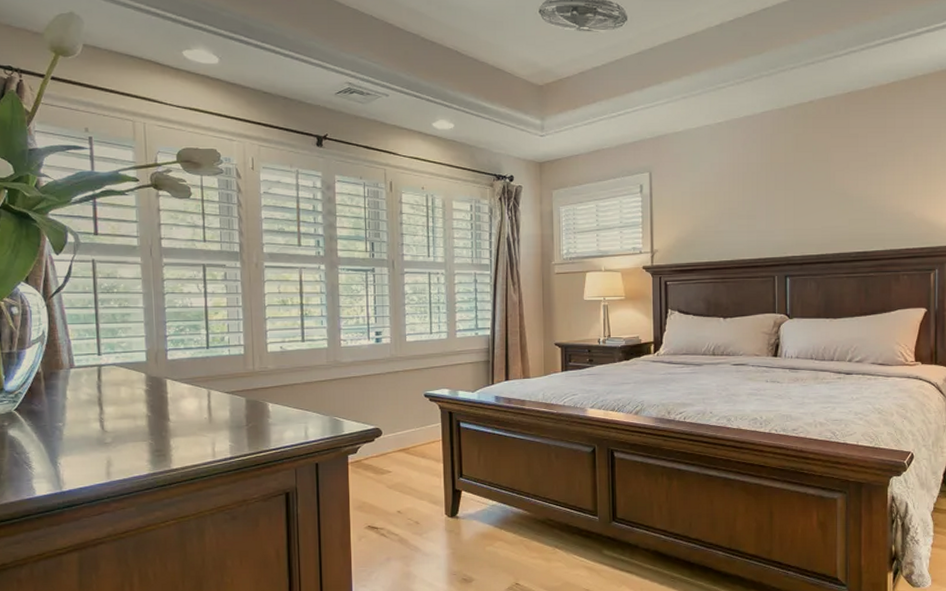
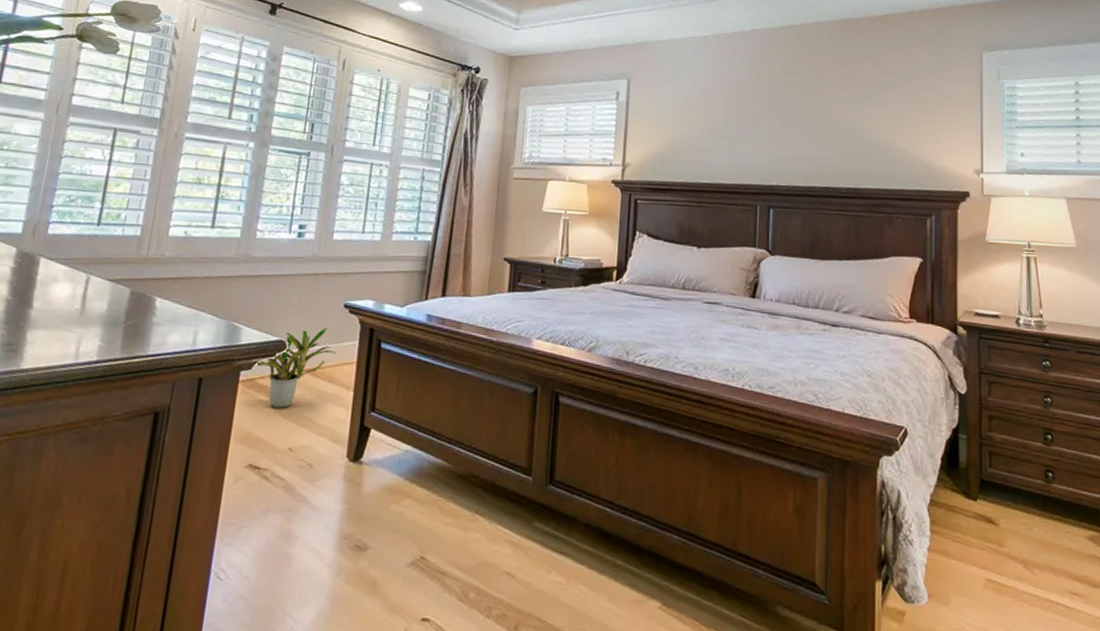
potted plant: none [361,414,423,482] -> present [258,327,336,409]

